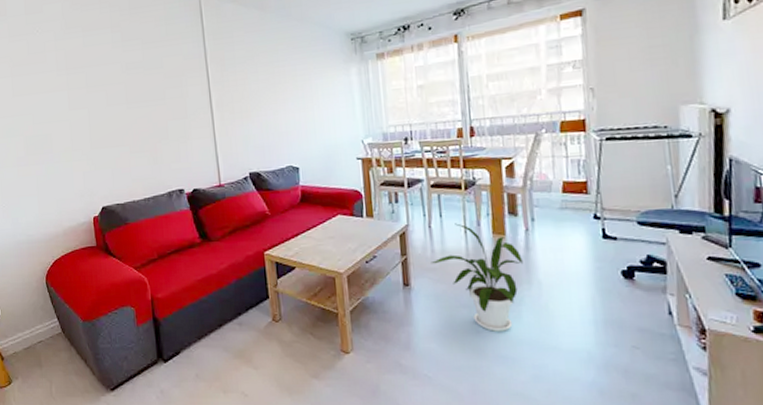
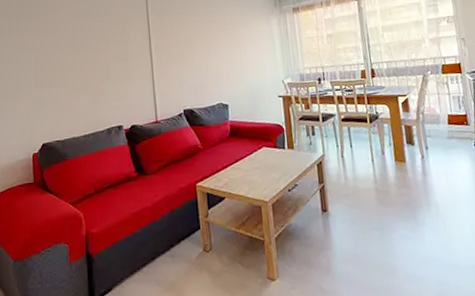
house plant: present [431,223,523,332] -> none [344,152,422,252]

